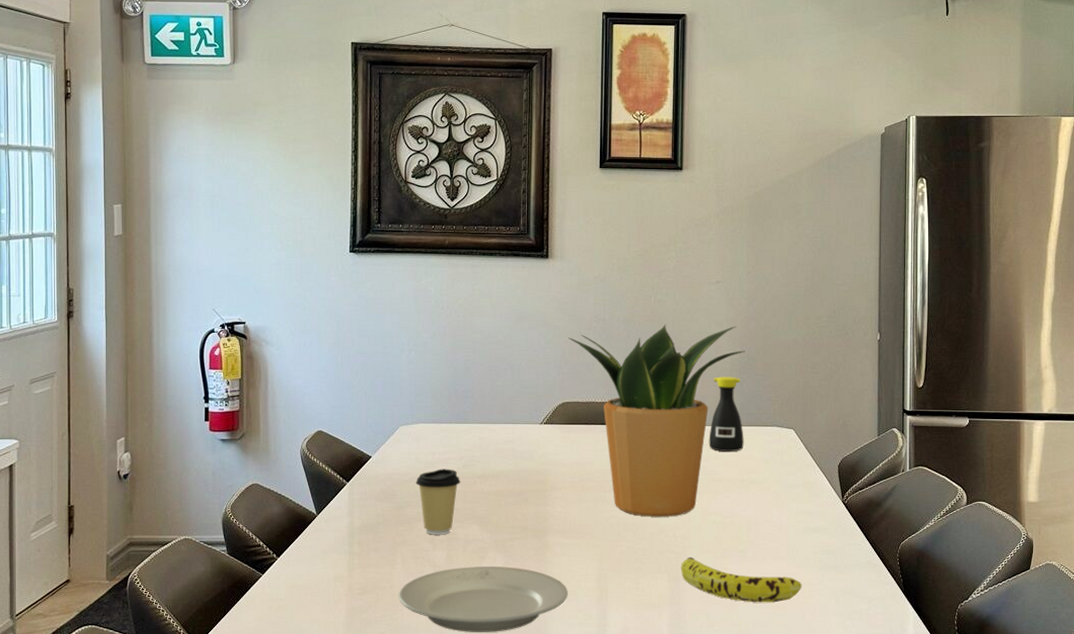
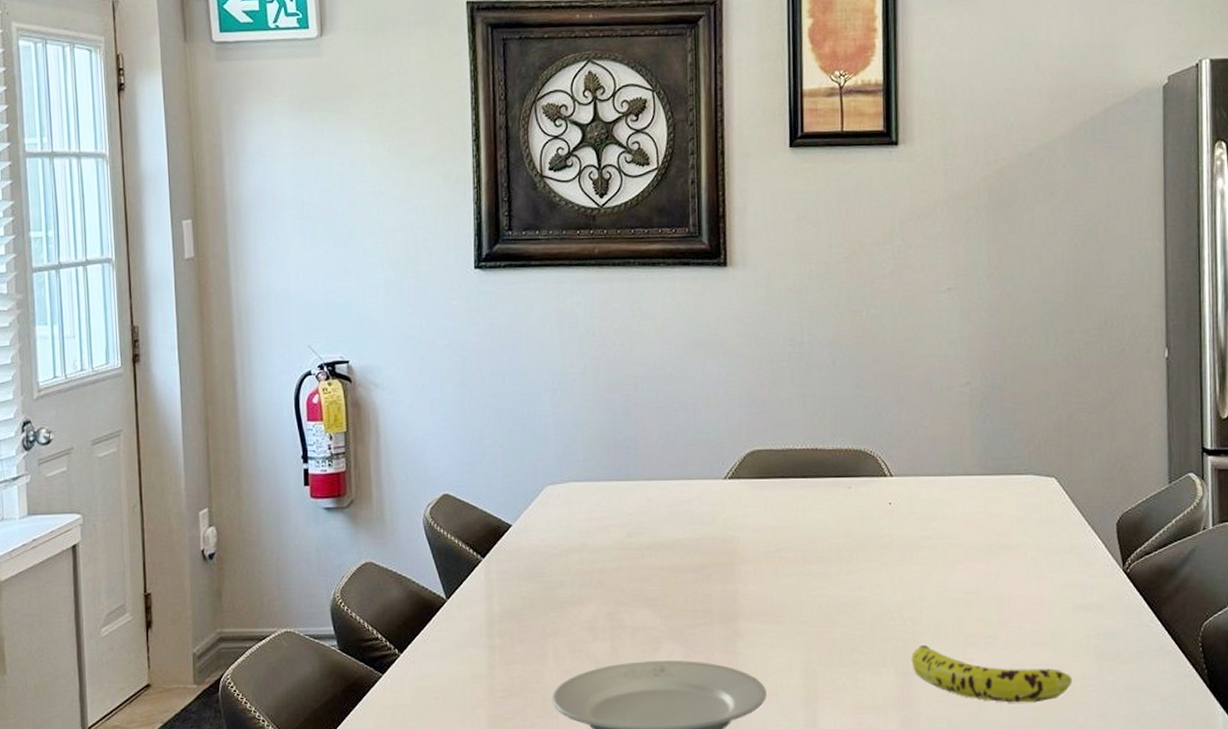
coffee cup: present [415,469,461,535] -> none [568,538,625,623]
potted plant: present [568,324,745,517] -> none [756,346,988,595]
bottle: present [709,377,744,451] -> none [943,411,990,509]

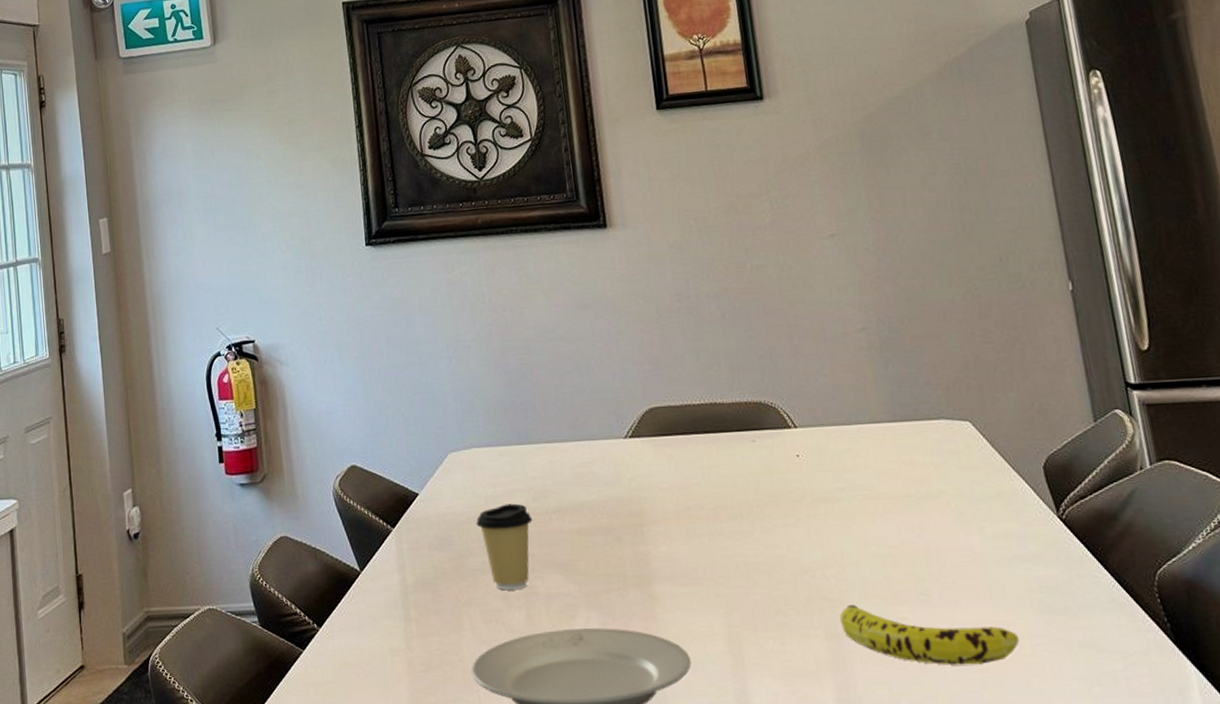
coffee cup: none [568,538,625,623] -> present [476,503,533,591]

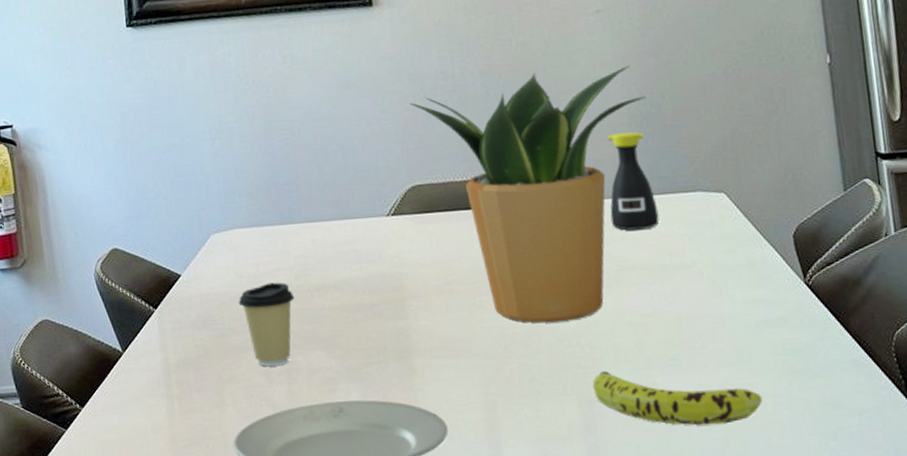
potted plant: none [646,290,884,552] -> present [410,66,646,323]
bottle: none [846,357,903,458] -> present [608,131,660,231]

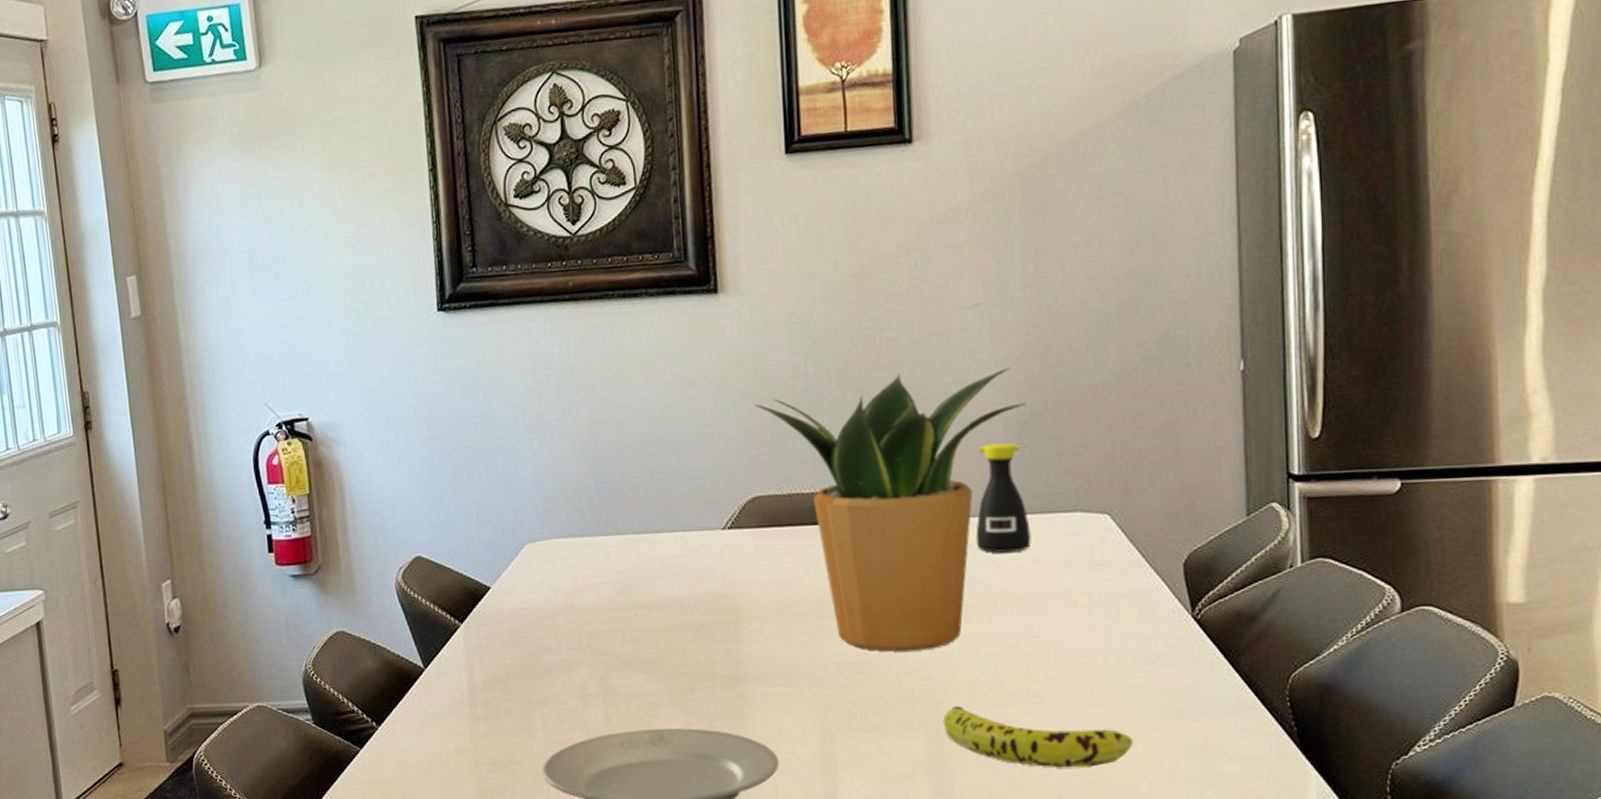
coffee cup: present [238,282,295,367] -> none [553,598,616,689]

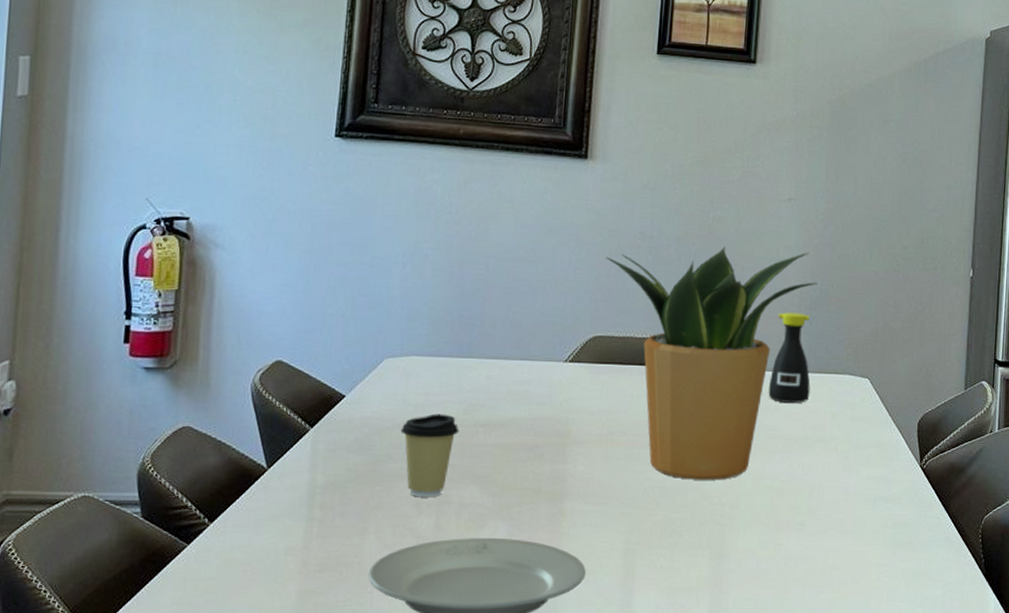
coffee cup: none [553,598,616,689] -> present [400,413,459,498]
fruit: present [942,705,1134,768] -> none [725,529,869,586]

